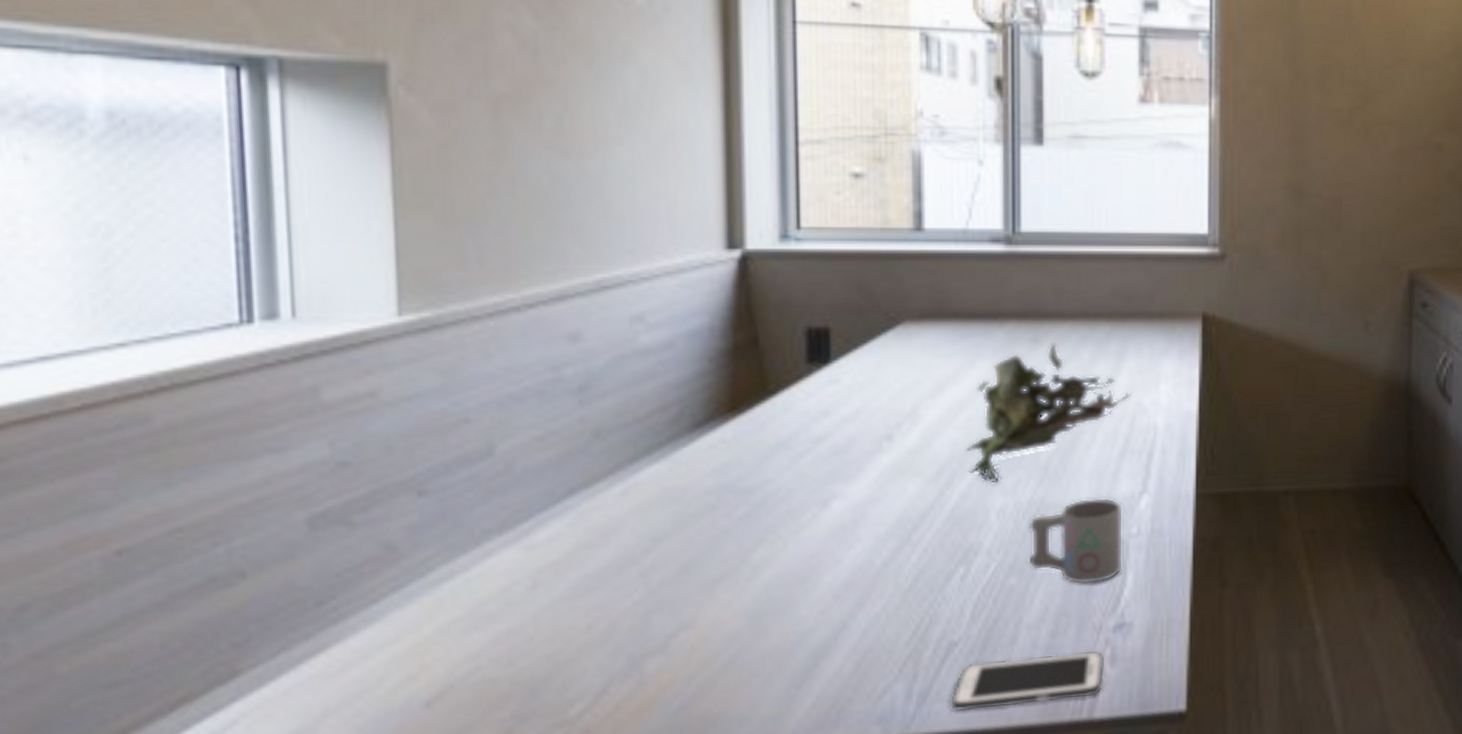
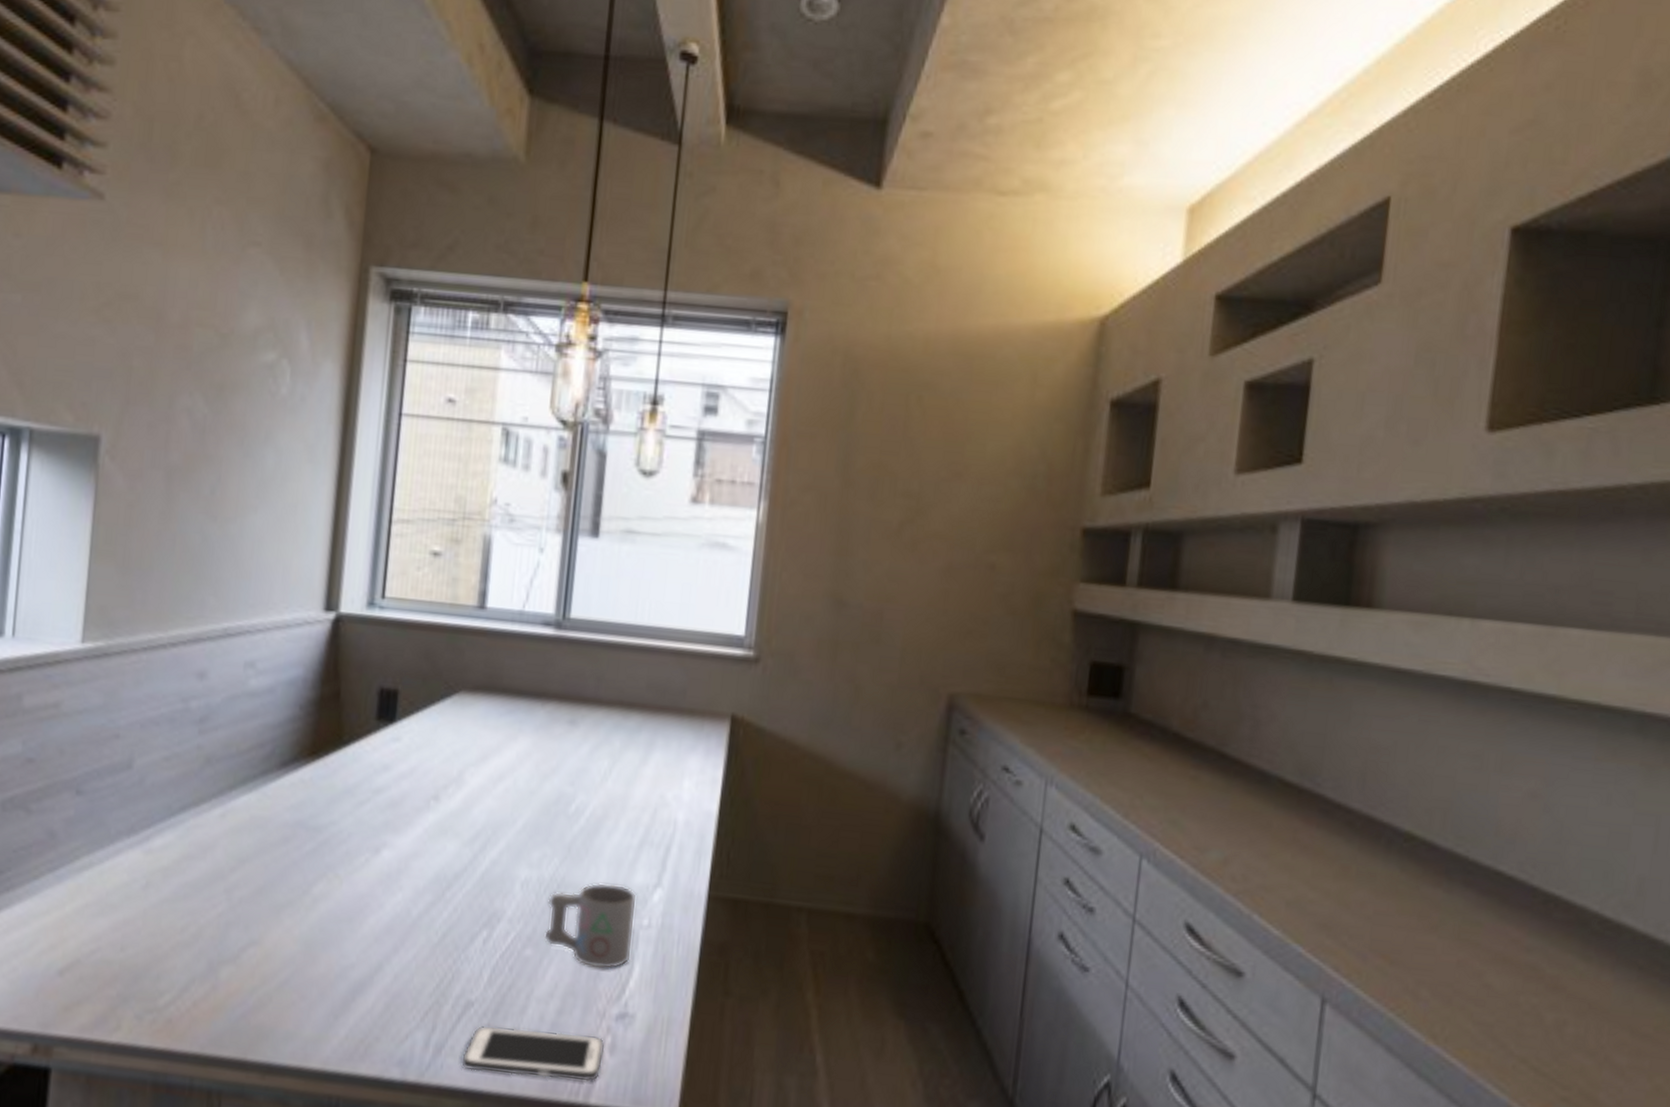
plant: present [966,343,1132,484] -> none [500,727,657,855]

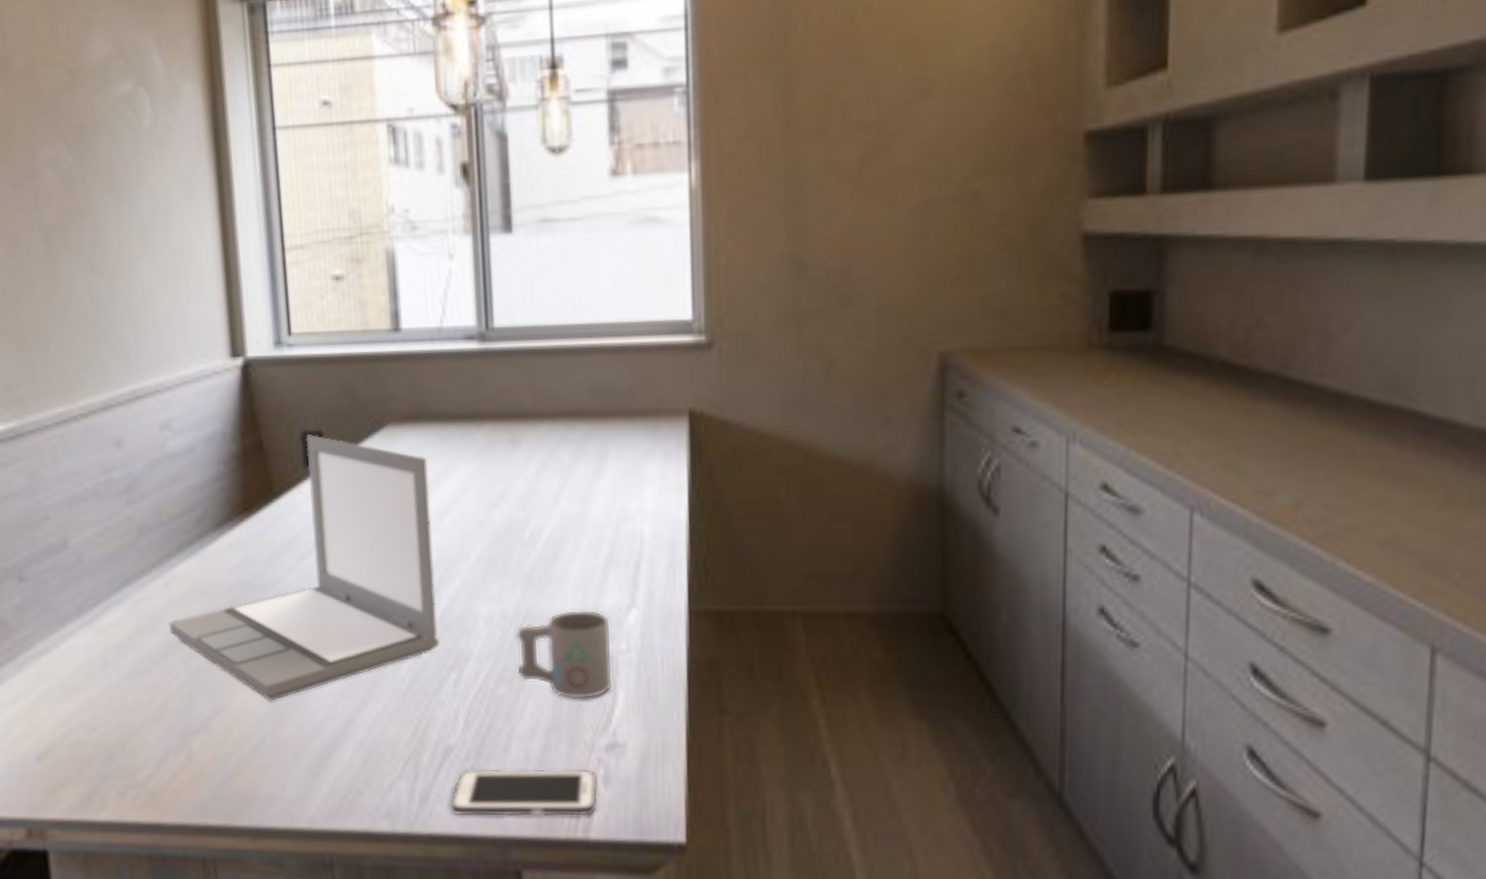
laptop: none [218,691,491,940] -> present [169,435,441,701]

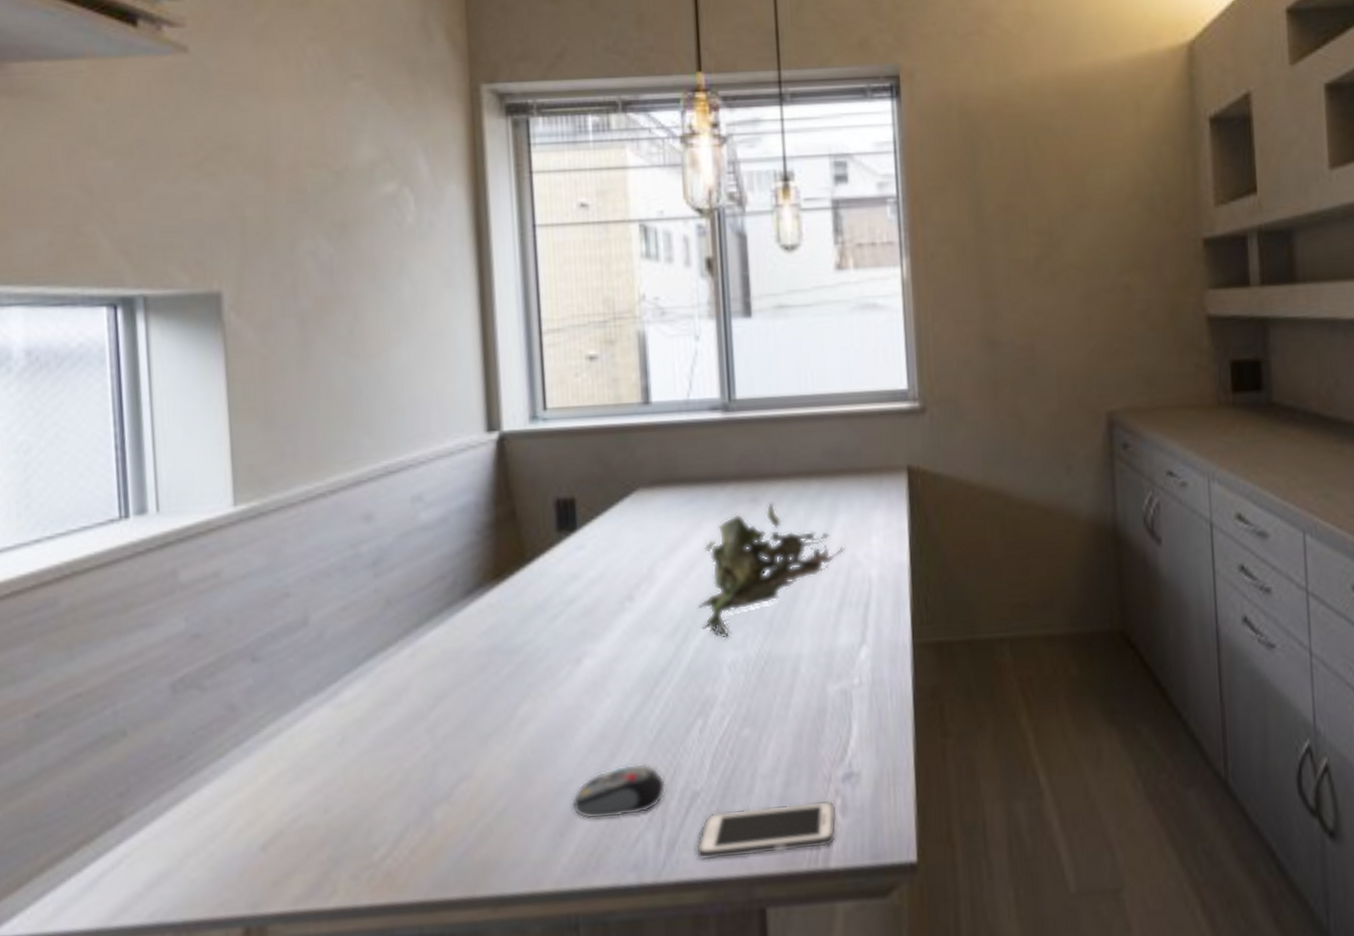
laptop: present [169,435,441,701] -> none [414,501,687,764]
computer mouse: none [324,712,419,764] -> present [572,763,666,820]
plant: none [451,445,615,590] -> present [698,502,846,639]
mug: present [515,609,614,700] -> none [758,649,848,735]

